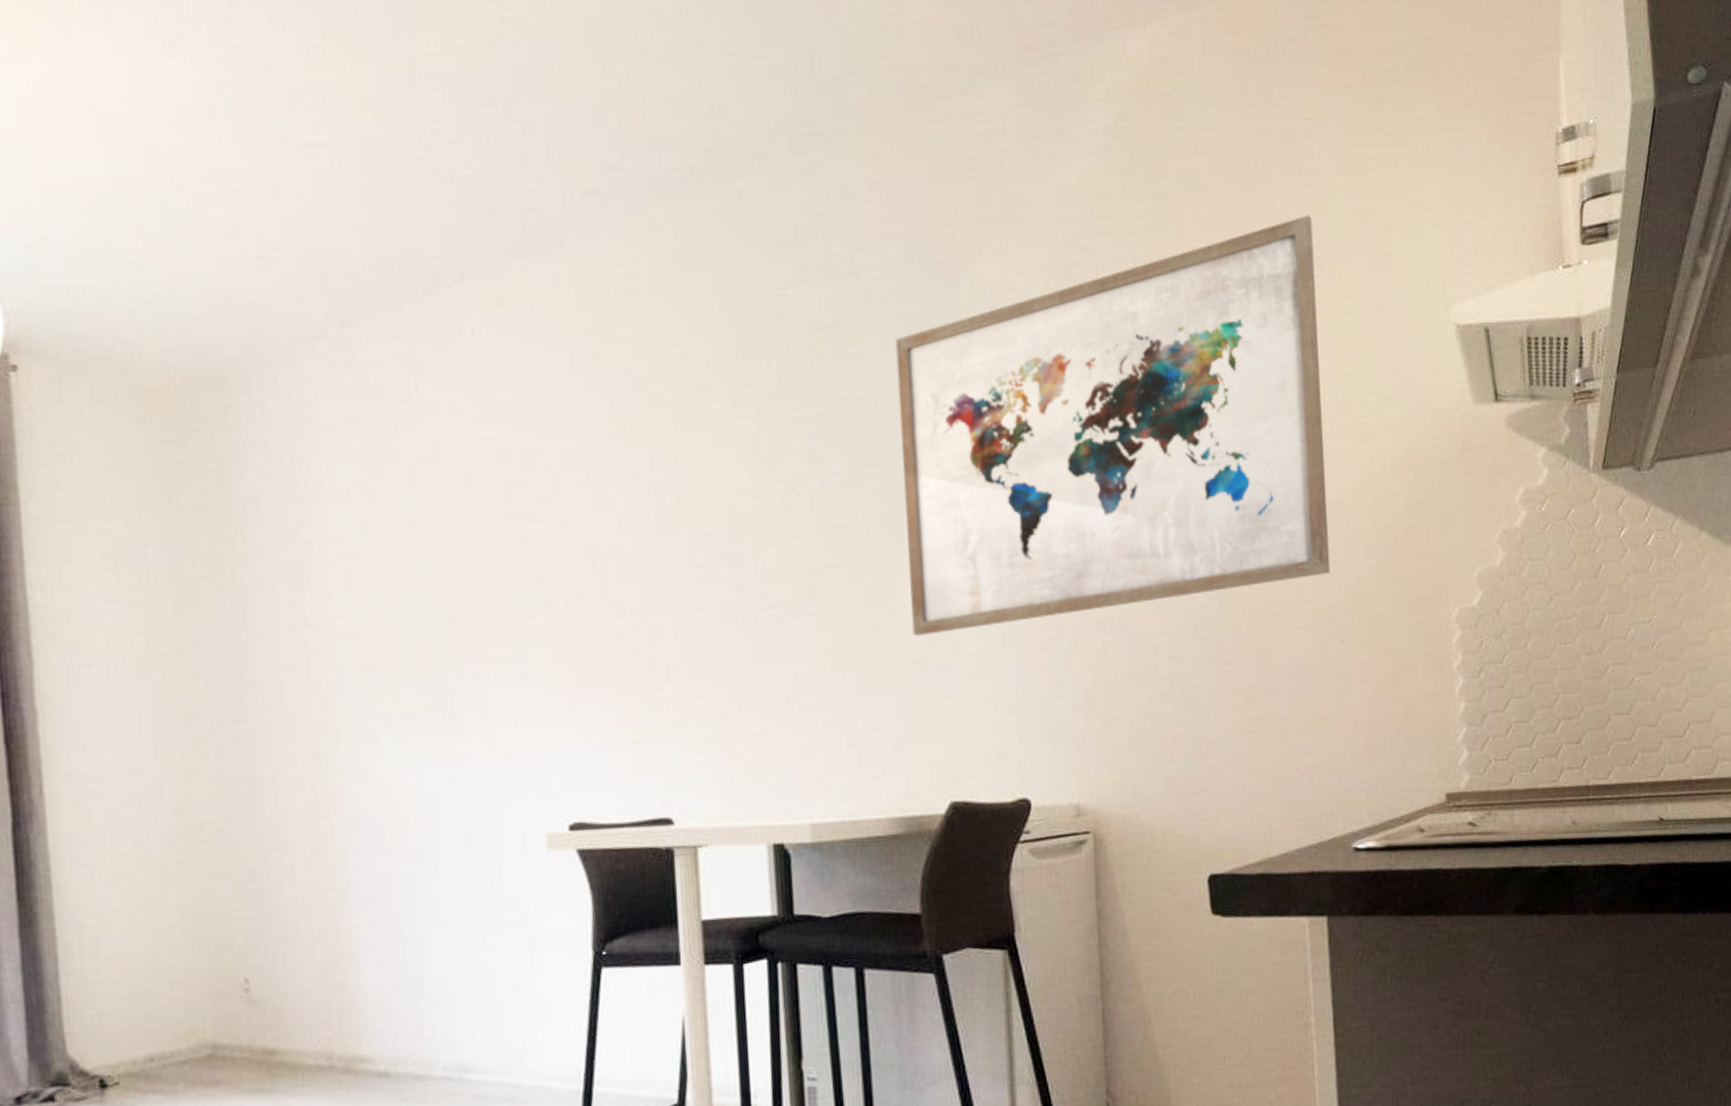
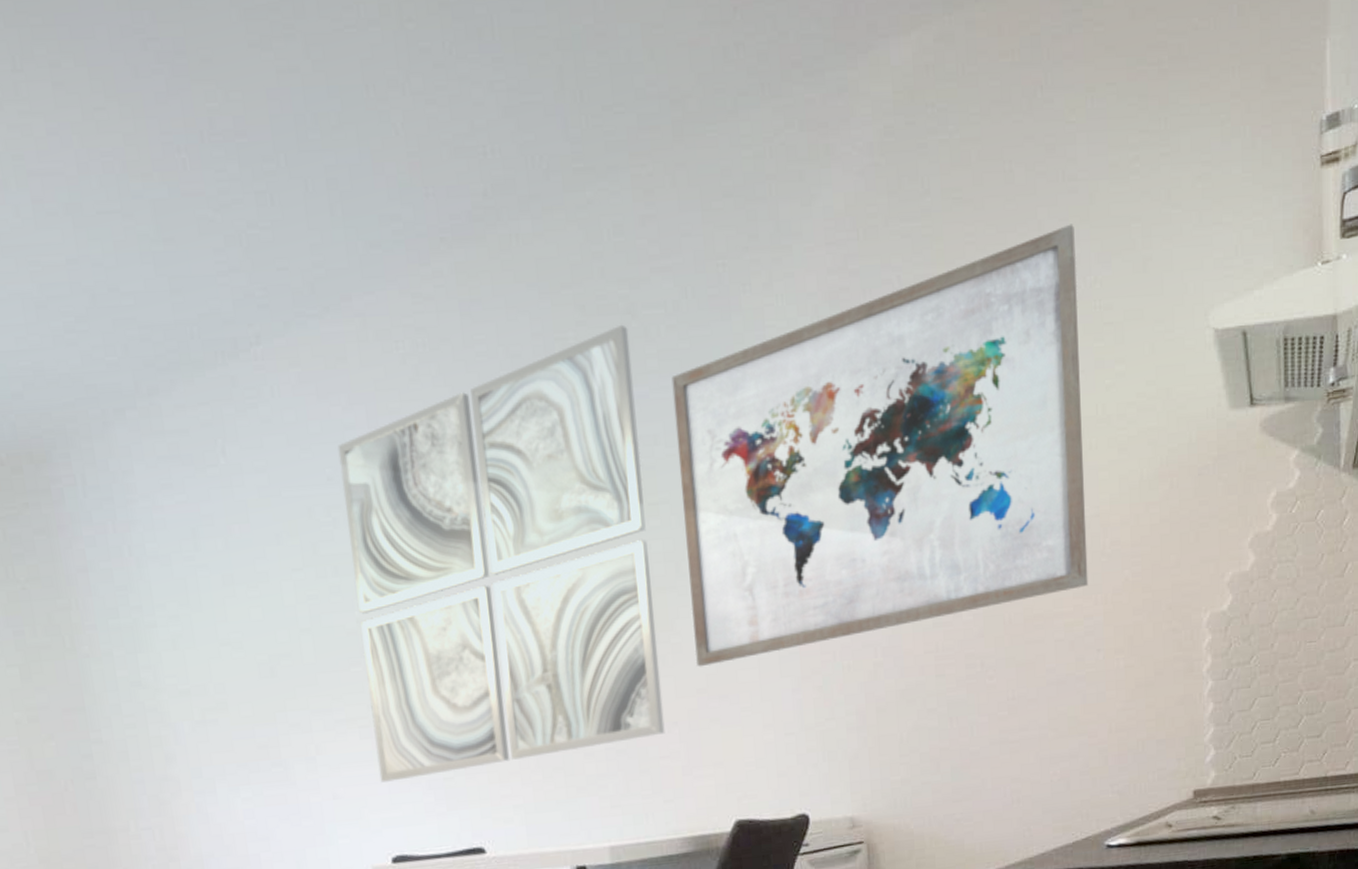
wall art: none [539,285,876,742] -> present [337,324,665,783]

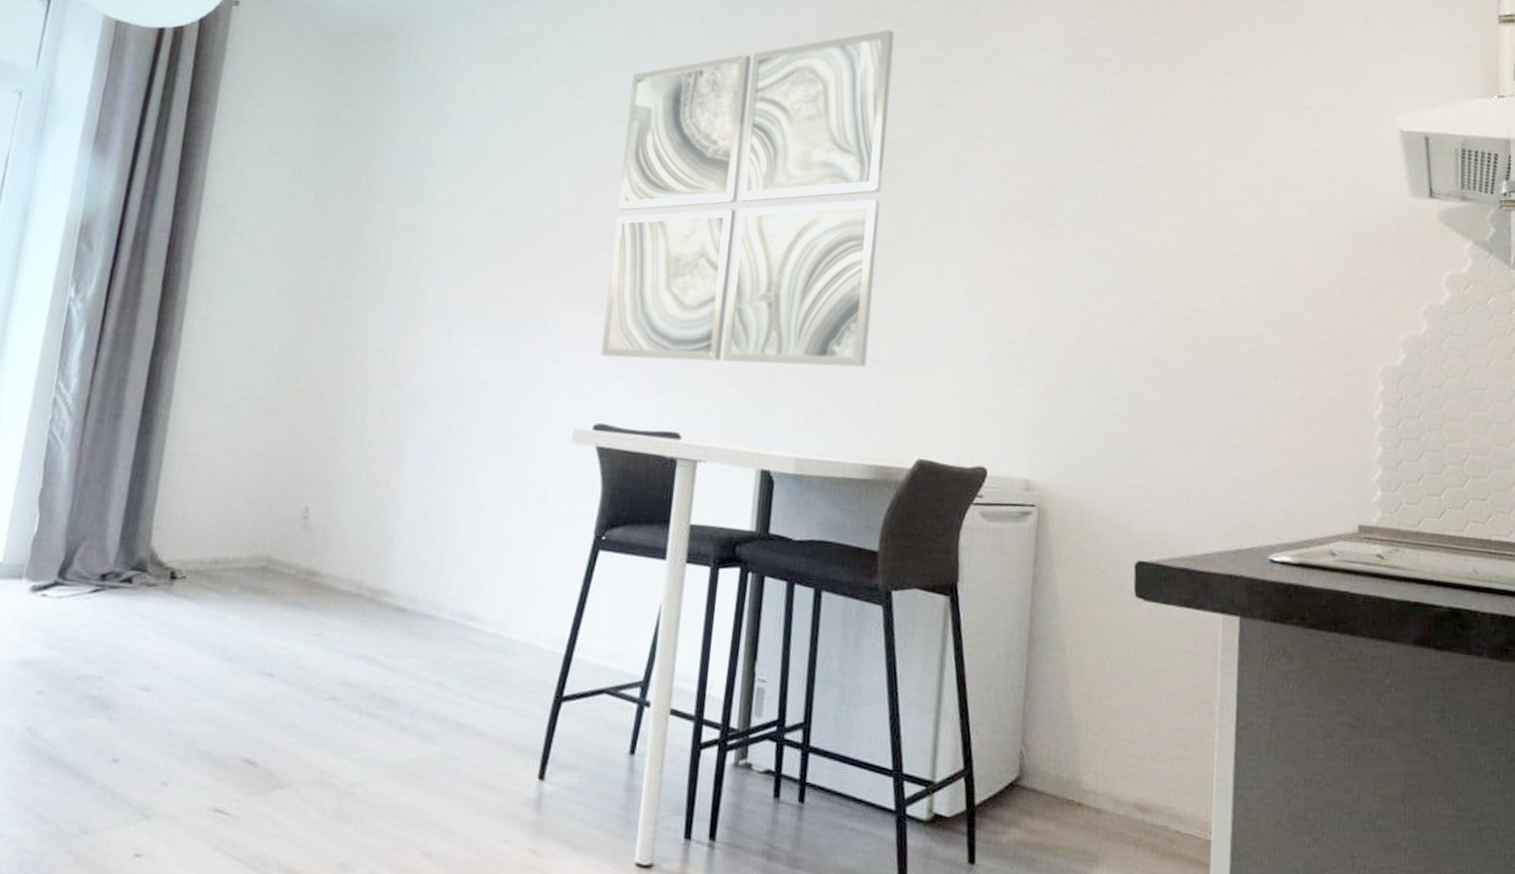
wall art: present [671,224,1089,667] -> none [905,26,1283,319]

